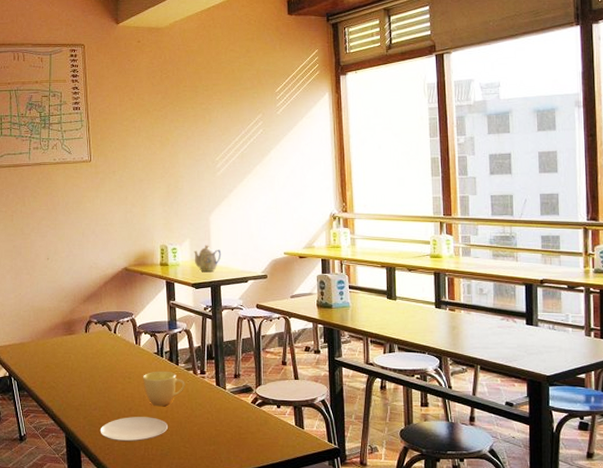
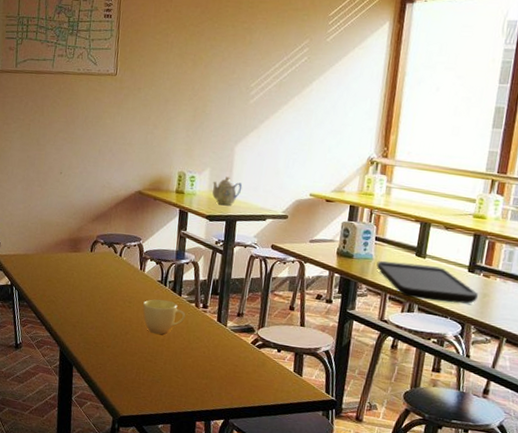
plate: present [100,417,169,442] -> none [94,340,163,365]
tray: none [354,307,449,339] -> present [376,260,479,304]

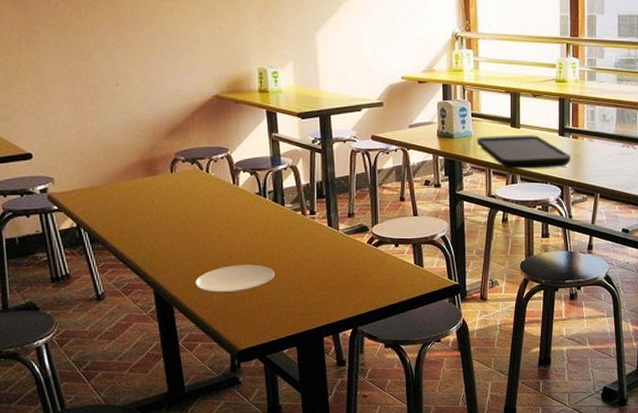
plate: none [94,340,163,365] -> present [195,264,276,293]
cup: present [143,299,186,335] -> none [243,213,293,253]
teapot: present [212,176,243,205] -> none [298,68,331,99]

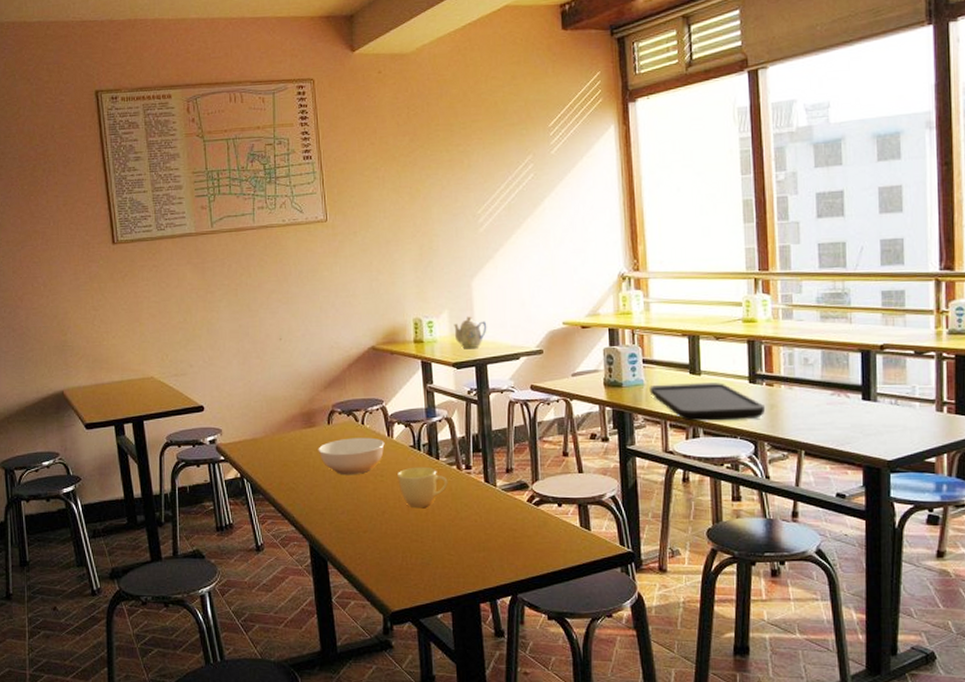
bowl: none [161,185,230,223] -> present [318,437,385,476]
plate: present [195,264,276,293] -> none [349,520,430,550]
cup: none [243,213,293,253] -> present [398,466,448,509]
teapot: none [298,68,331,99] -> present [454,316,487,348]

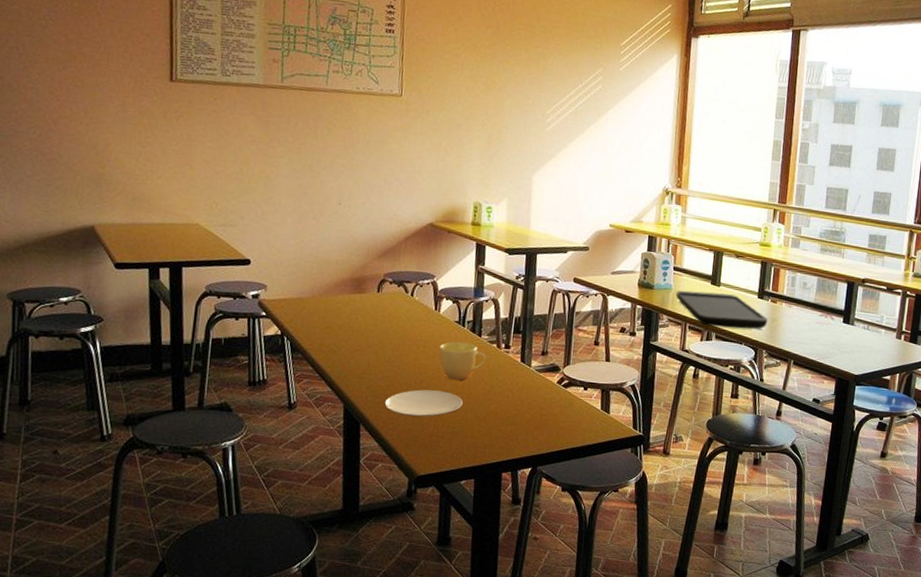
bowl: present [318,437,385,476] -> none [364,307,431,344]
plate: none [349,520,430,550] -> present [384,389,464,417]
teapot: present [454,316,487,348] -> none [511,207,542,238]

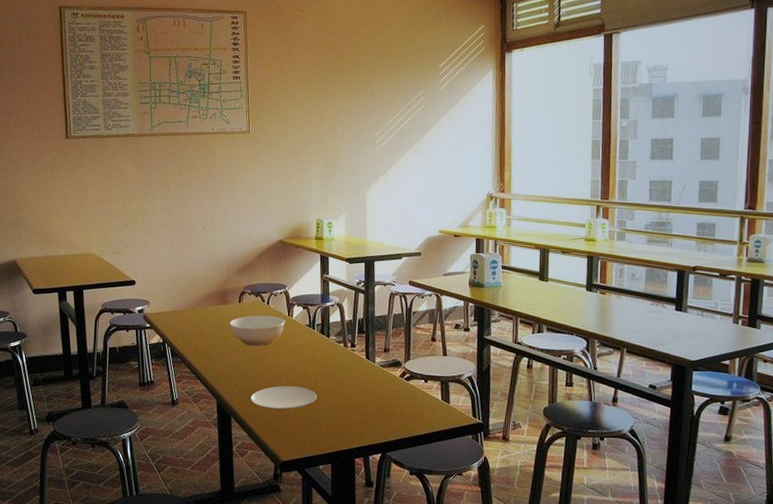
bowl: none [364,307,431,344] -> present [229,315,285,347]
cup: present [439,341,487,381] -> none [294,342,336,377]
tray: present [676,290,768,329] -> none [505,287,598,321]

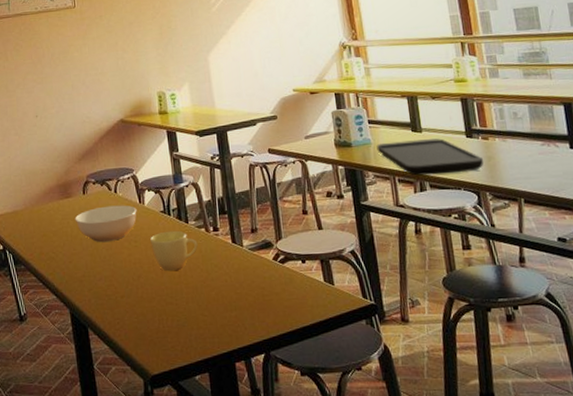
plate: present [250,386,318,410] -> none [107,284,183,314]
cup: none [294,342,336,377] -> present [150,230,198,272]
tray: none [505,287,598,321] -> present [376,138,484,176]

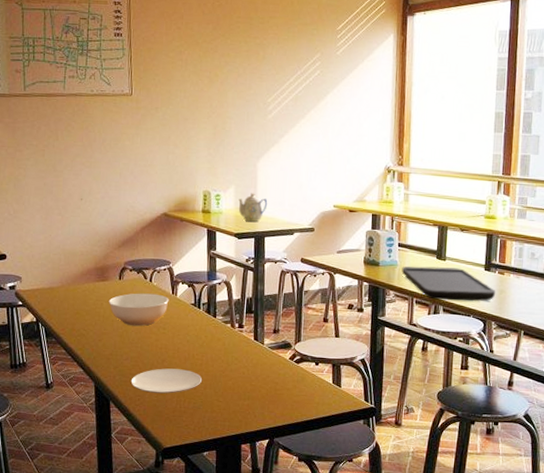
plate: none [107,284,183,314] -> present [131,368,203,394]
cup: present [150,230,198,272] -> none [178,322,222,359]
teapot: none [194,88,225,117] -> present [238,193,268,222]

